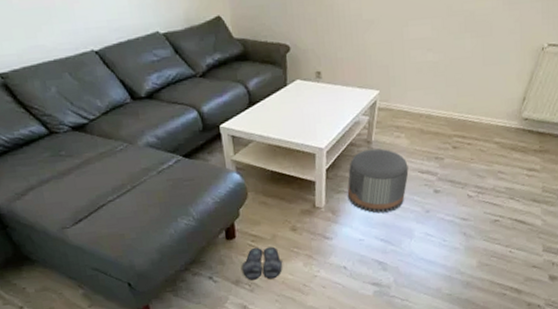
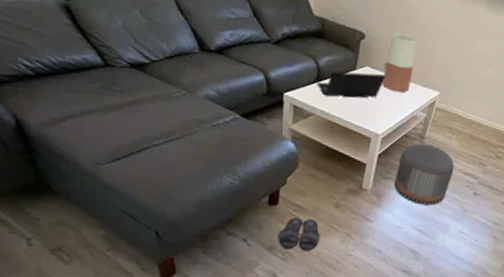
laptop: none [250,83,319,121] -> present [316,71,386,98]
vase: none [316,36,347,101] -> present [382,33,418,93]

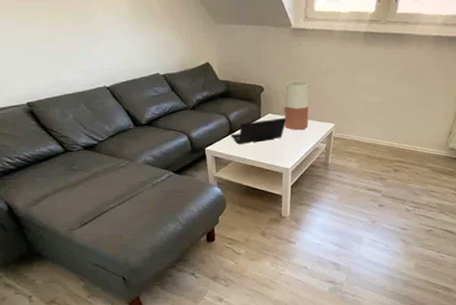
slippers: present [278,217,321,251] -> none [219,248,254,277]
pouf: present [394,143,454,206] -> none [308,169,358,223]

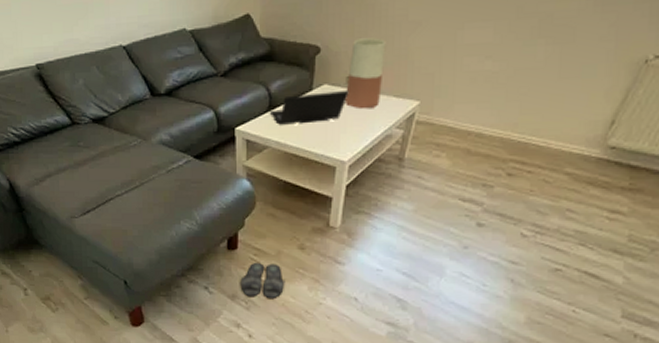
slippers: none [219,248,254,277] -> present [240,262,285,300]

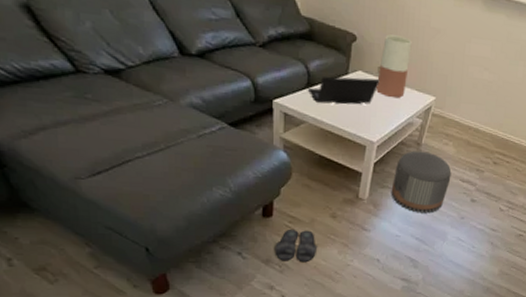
pouf: none [368,167,447,243] -> present [391,151,452,214]

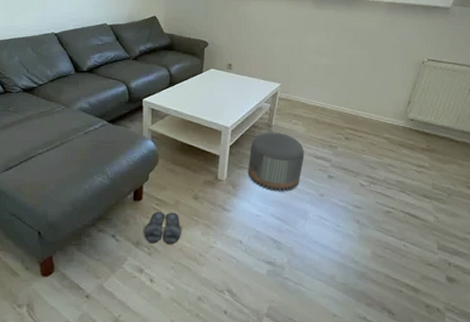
laptop: present [307,76,380,105] -> none [170,73,230,99]
vase: present [376,34,412,99] -> none [227,38,255,88]

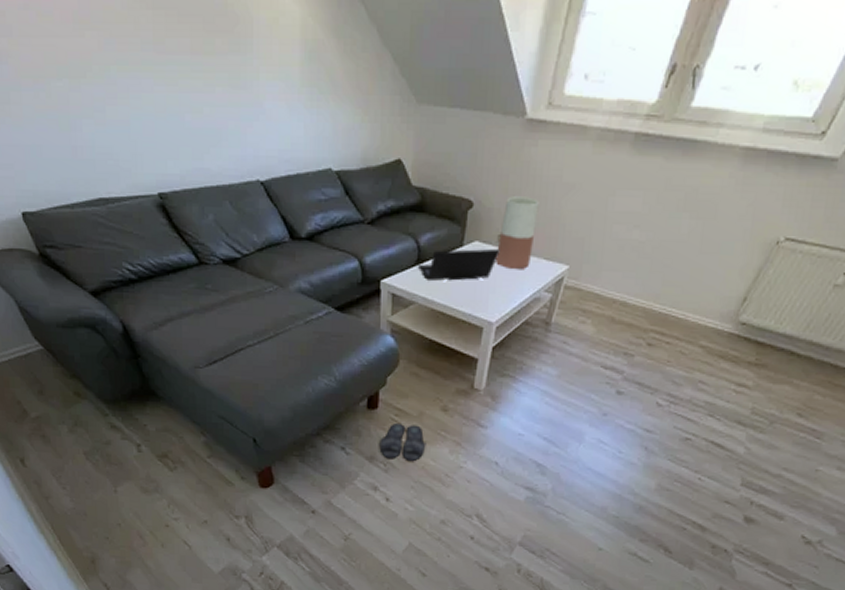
laptop: none [170,73,230,99] -> present [417,248,500,282]
vase: none [227,38,255,88] -> present [496,196,539,270]
pouf: present [247,132,305,192] -> none [512,331,590,408]

